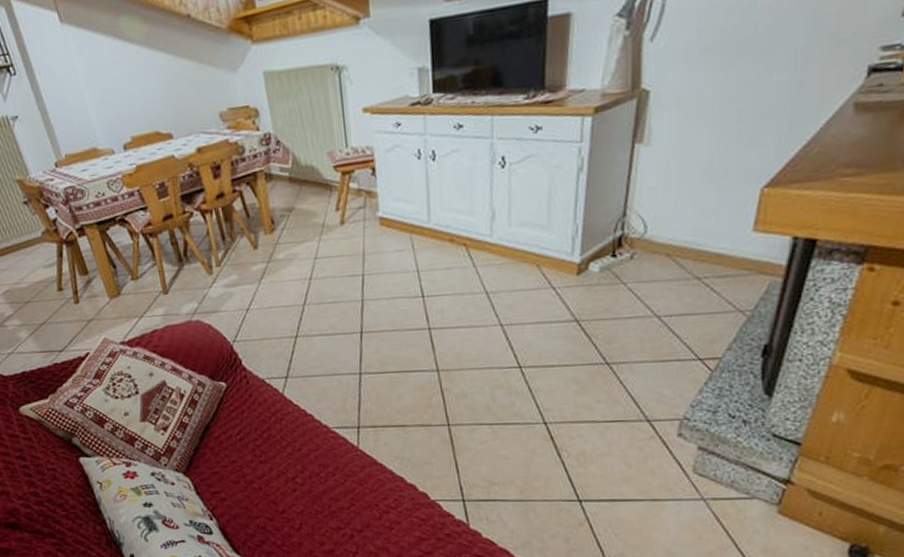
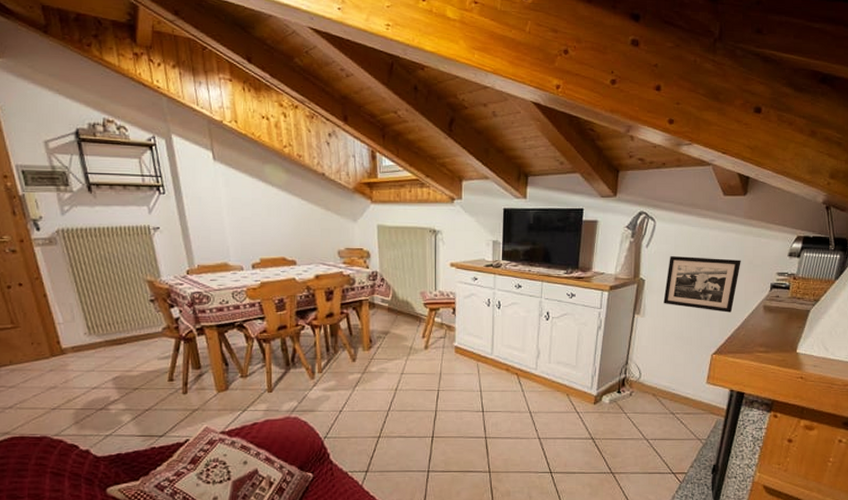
picture frame: none [680,35,814,123] -> present [663,256,741,313]

